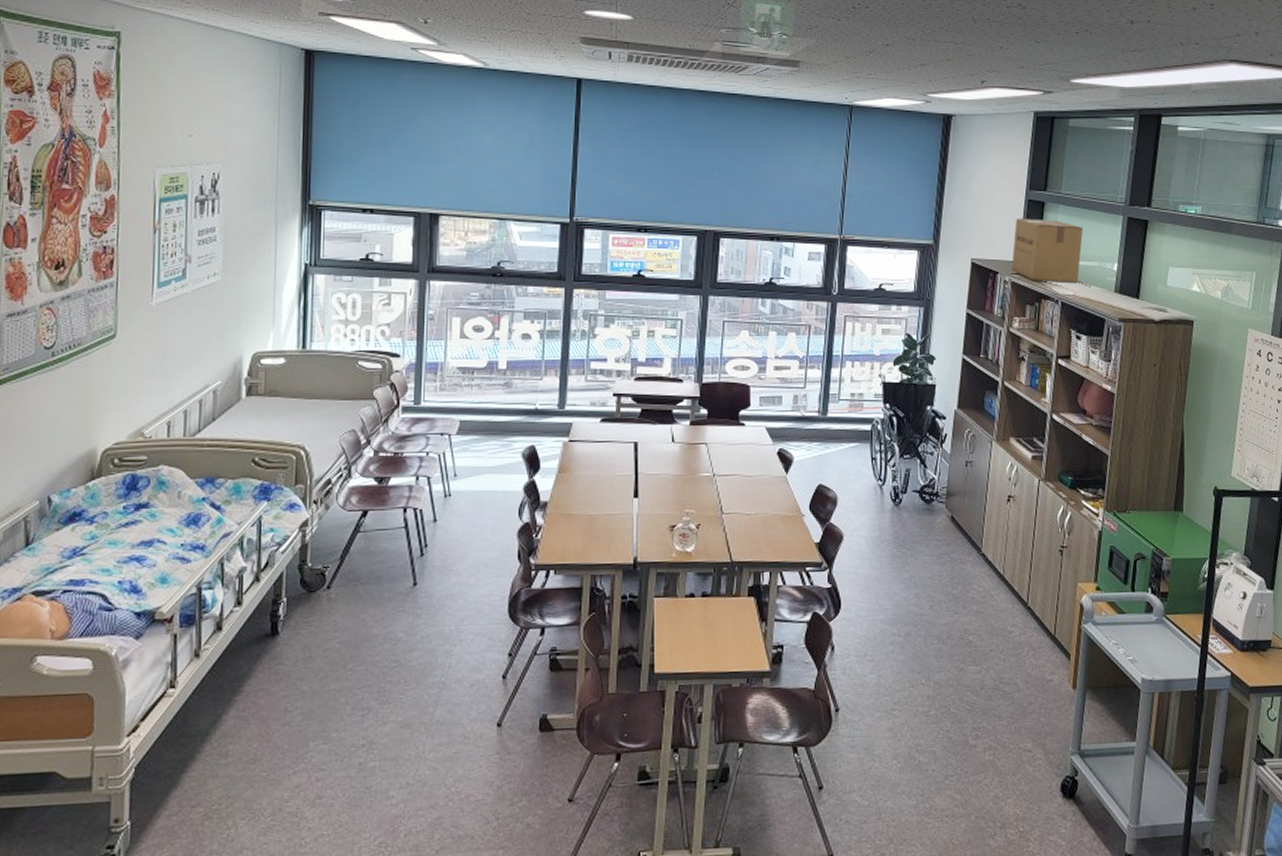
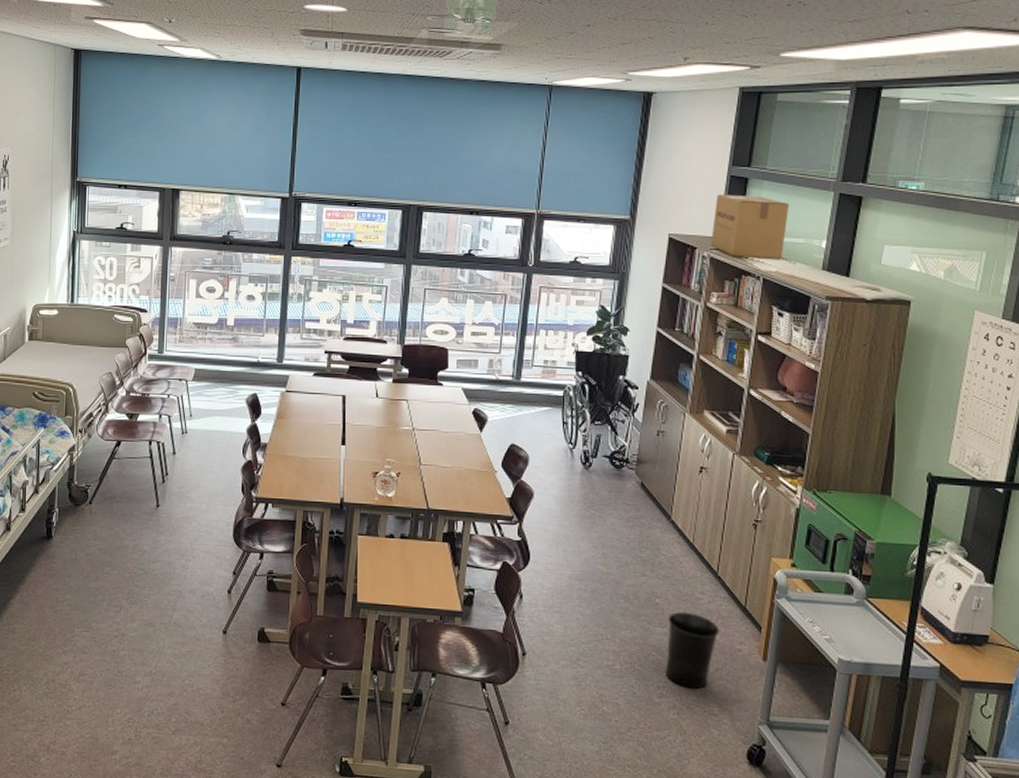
waste bin: none [980,647,1031,726] -> present [665,612,719,689]

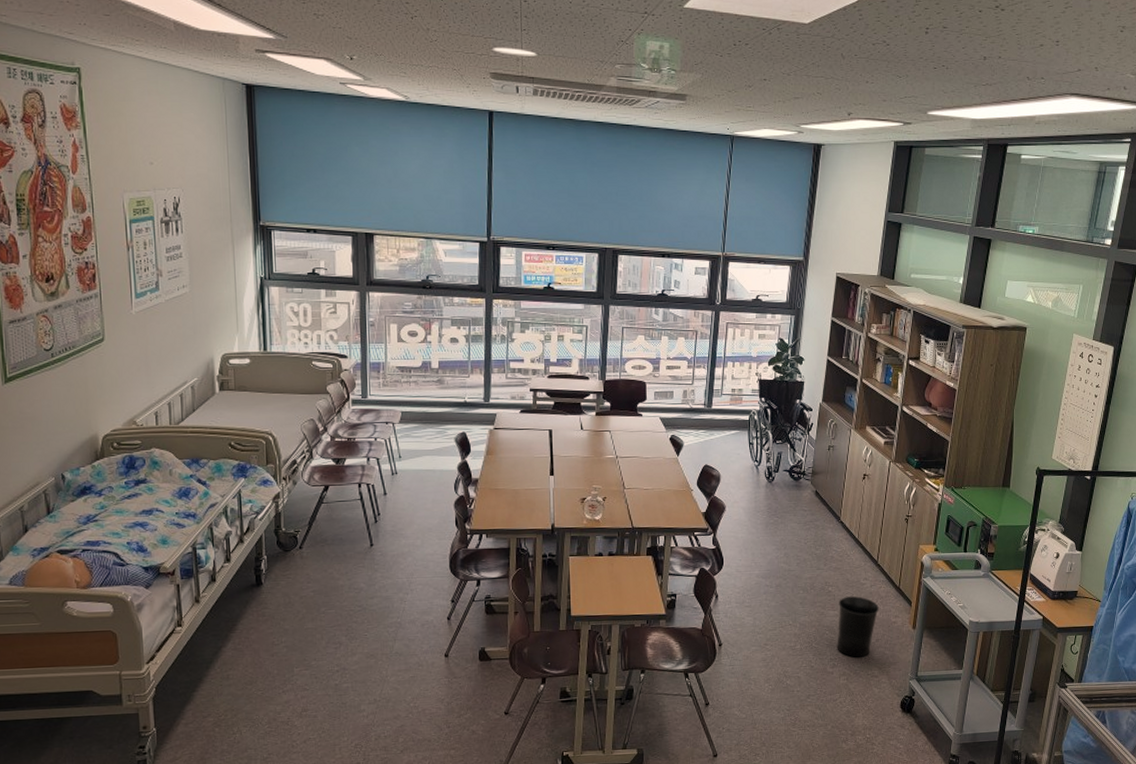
box: present [711,194,790,260] -> none [871,238,935,295]

